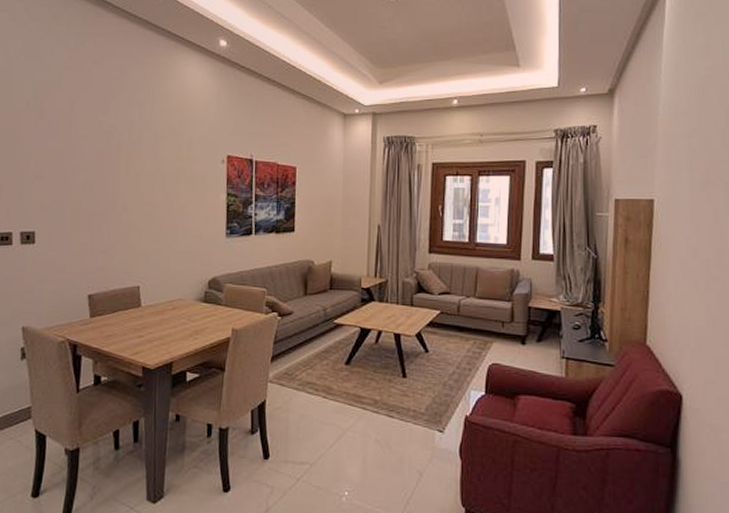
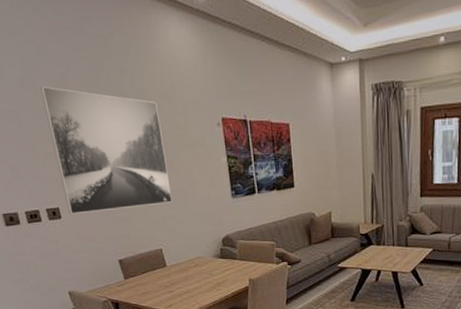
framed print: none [44,109,163,241] -> present [40,86,173,215]

